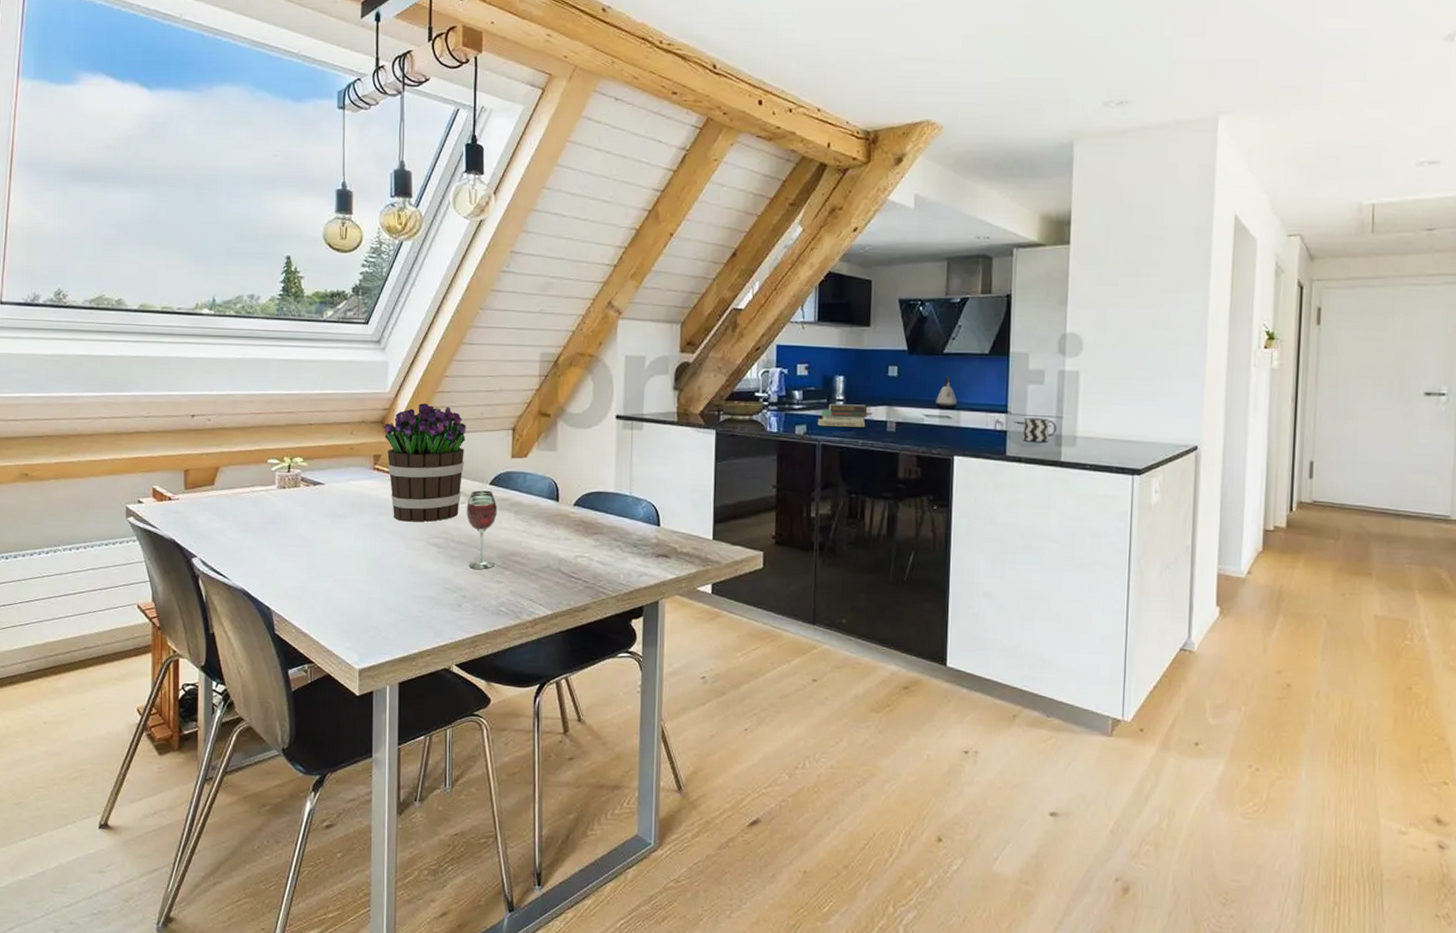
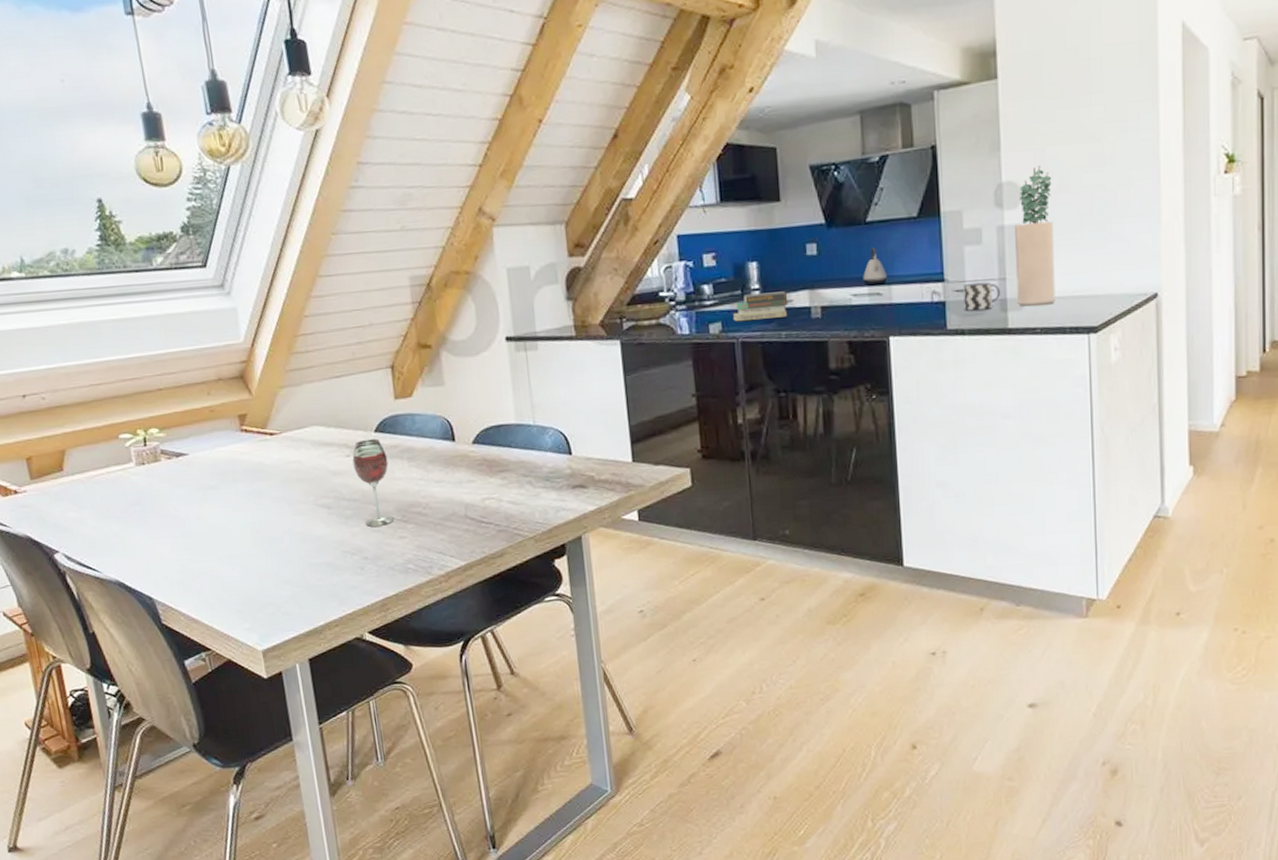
bouquet: present [383,402,466,522] -> none [244,349,345,485]
vase: none [1071,322,1111,446] -> present [1015,165,1056,308]

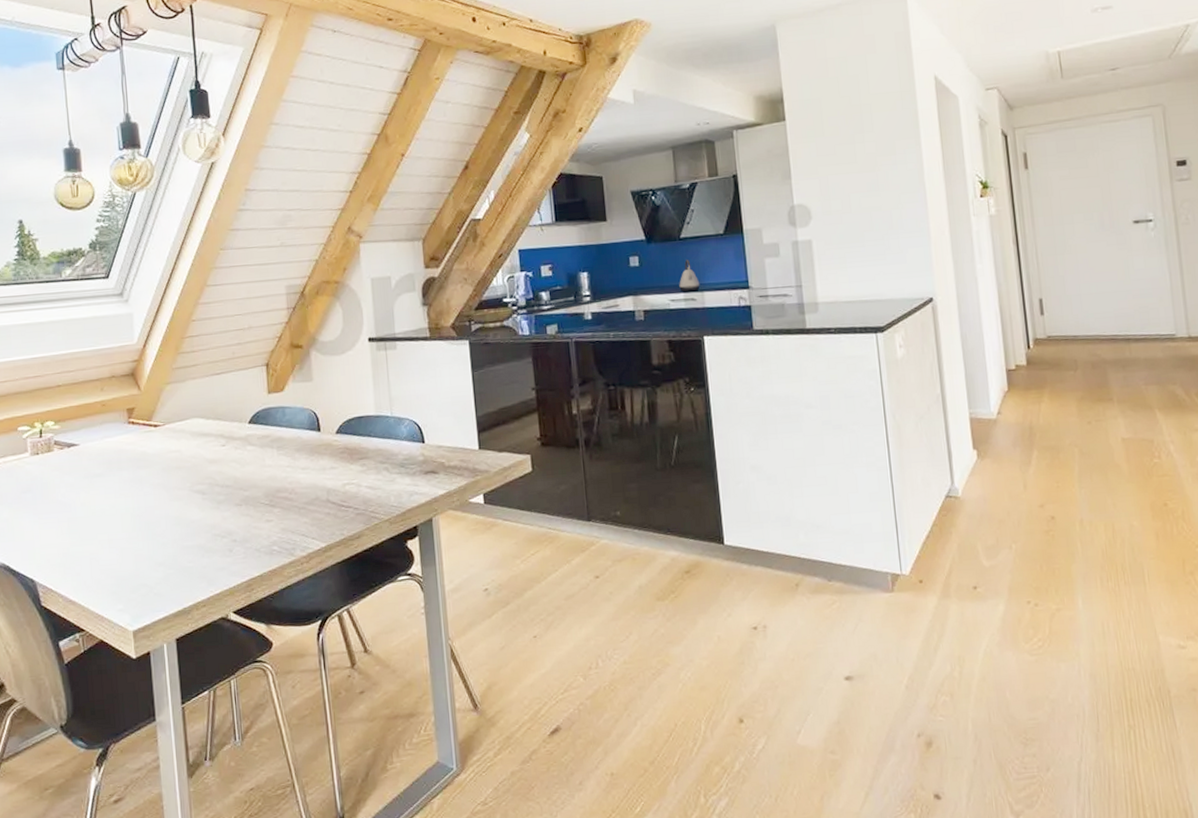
wineglass: present [352,438,394,527] -> none [227,429,262,511]
books: present [732,291,788,322] -> none [566,297,615,324]
cup: present [963,282,1001,312] -> none [766,288,799,315]
vase: present [1015,165,1056,308] -> none [807,191,846,311]

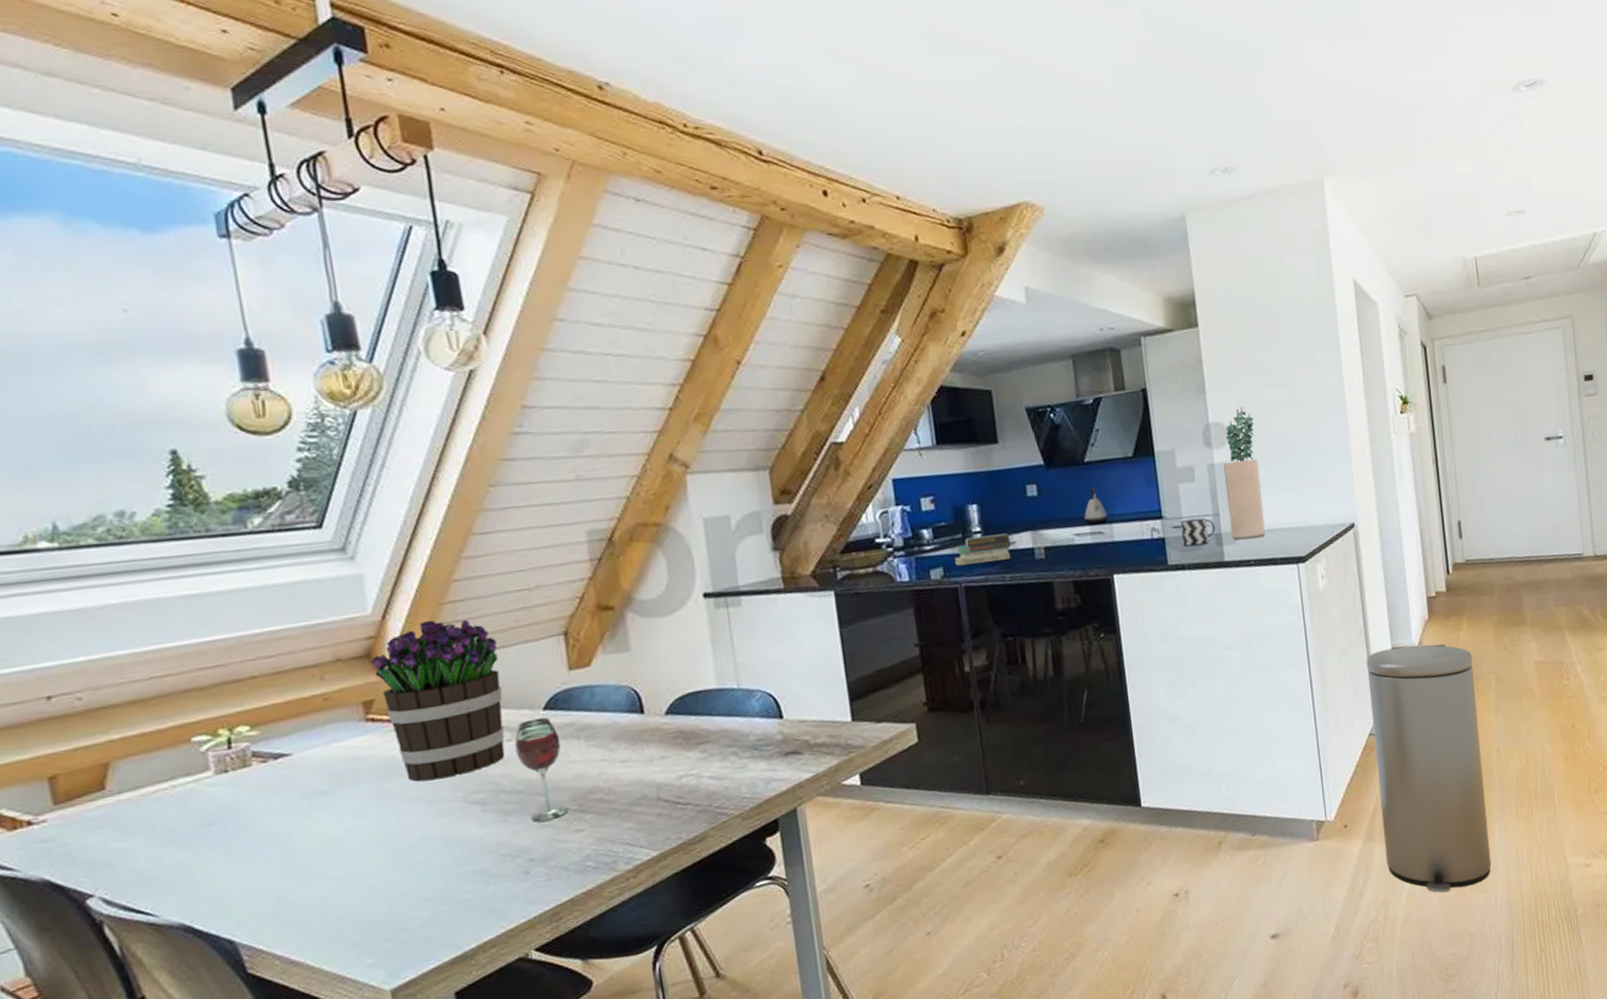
bouquet: none [134,349,221,472] -> present [371,619,505,782]
wineglass: none [227,429,262,511] -> present [514,717,568,822]
books: none [566,297,615,324] -> present [954,533,1011,567]
cup: none [766,288,799,315] -> present [1180,517,1216,548]
vase: none [807,191,846,311] -> present [1224,407,1266,541]
pedal bin: none [943,414,1075,657] -> present [1366,644,1492,893]

